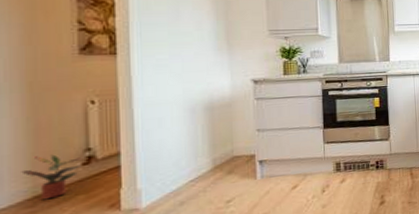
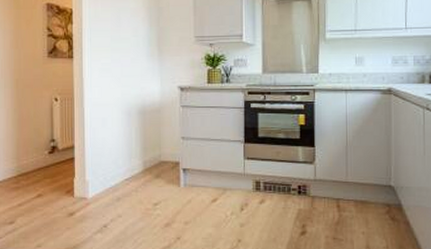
potted plant: present [21,154,81,200] -> none [11,142,48,179]

